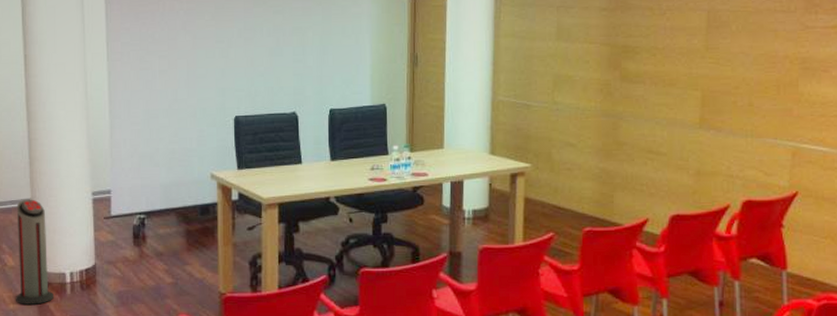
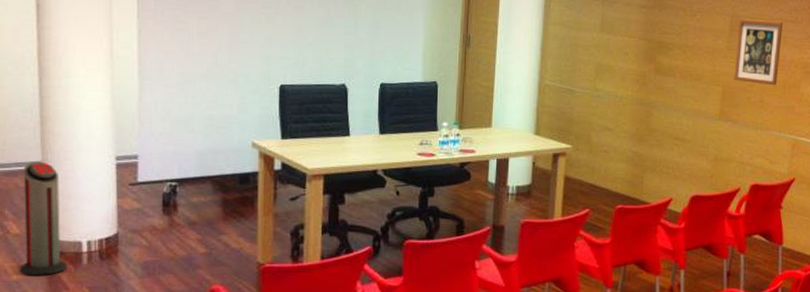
wall art: none [714,12,772,87] -> present [734,19,783,86]

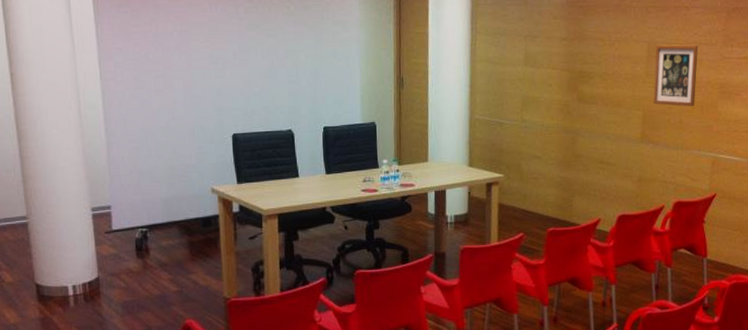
air purifier: present [19,161,67,275] -> none [11,216,56,319]

